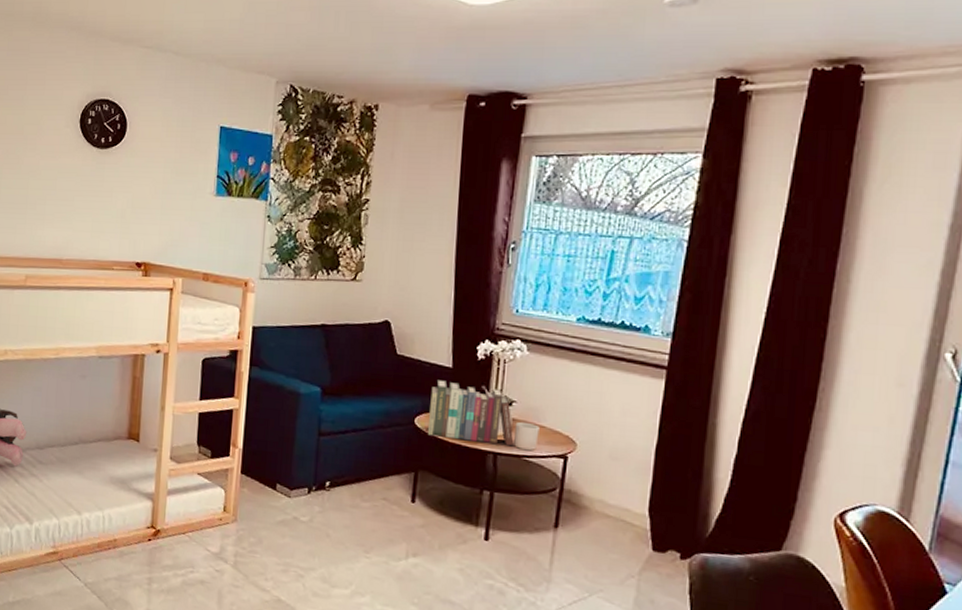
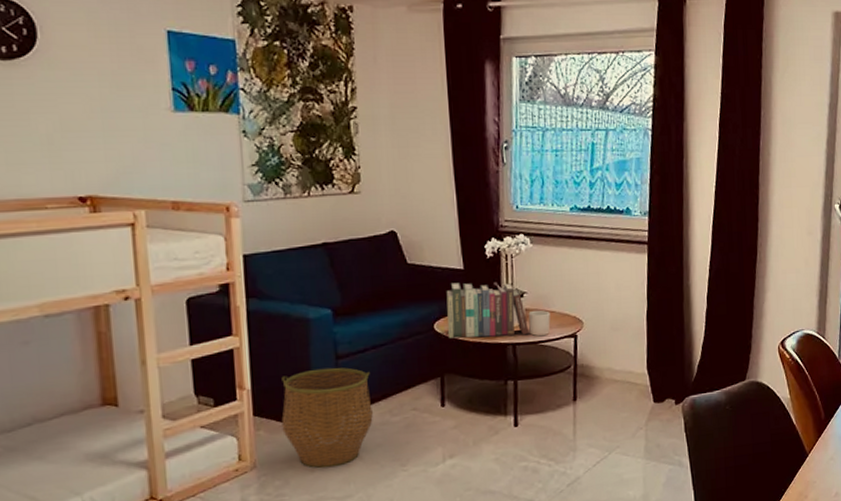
basket: none [263,441,347,537] -> present [281,367,374,468]

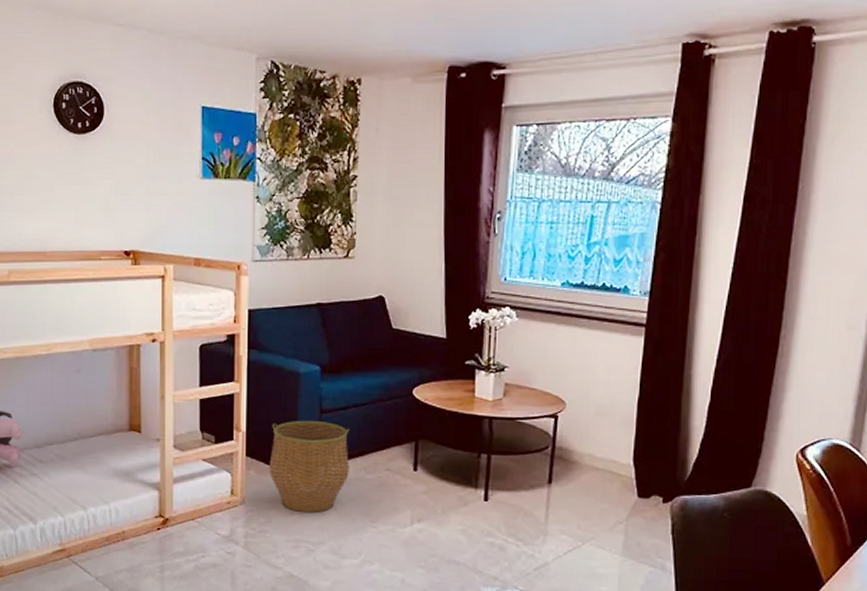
books: present [446,282,530,339] -> none [425,351,508,410]
mug: present [528,310,551,337] -> none [508,385,531,413]

